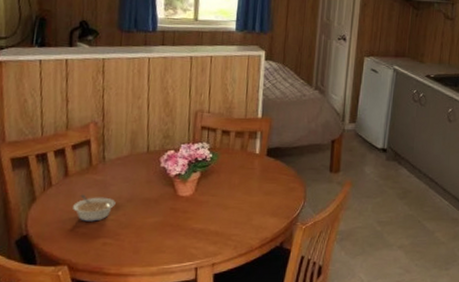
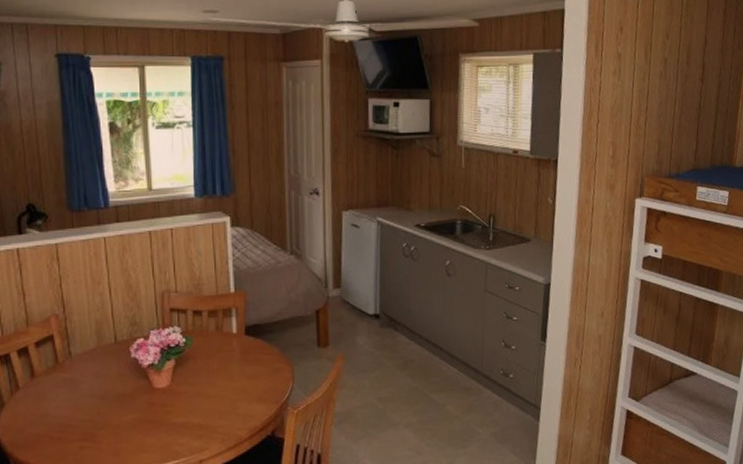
legume: present [73,194,116,222] -> none [44,395,88,425]

